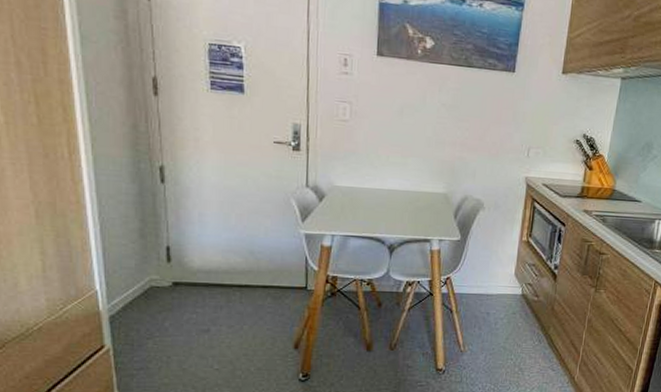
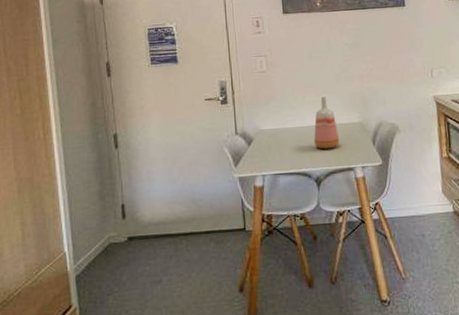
vase: none [392,160,421,217] -> present [313,97,340,150]

